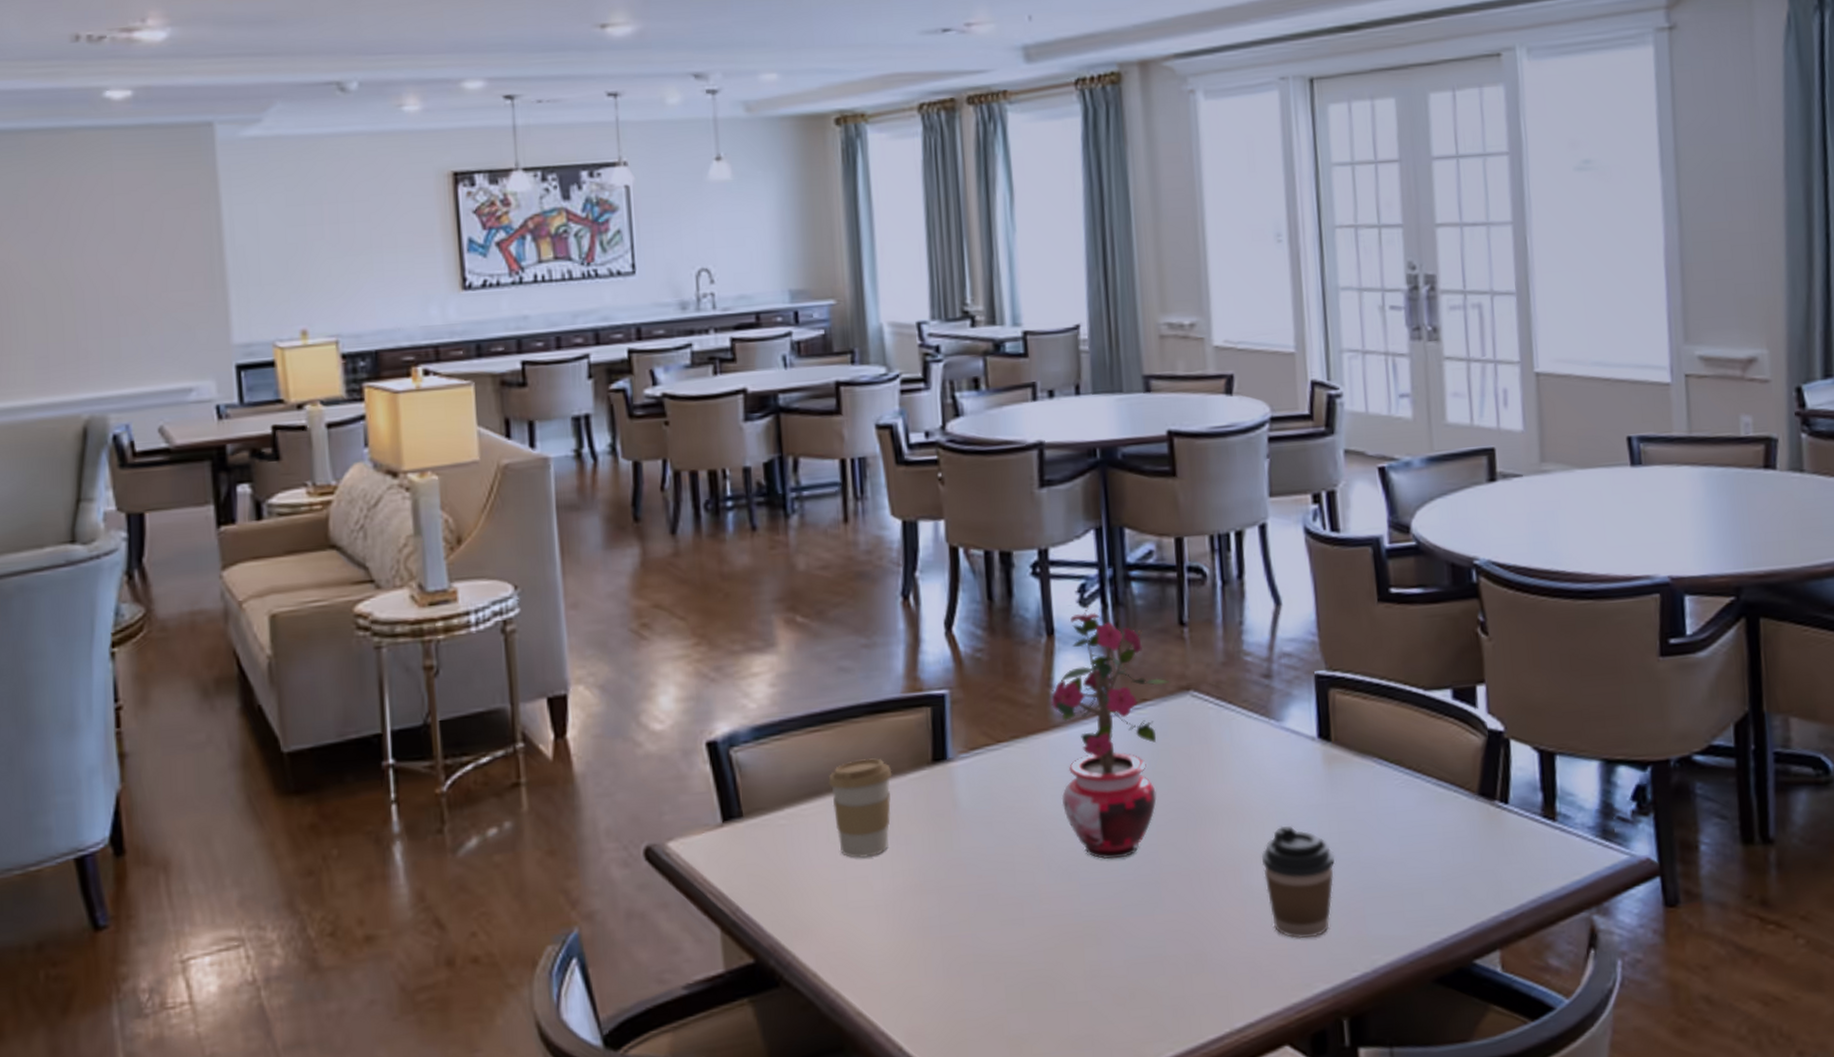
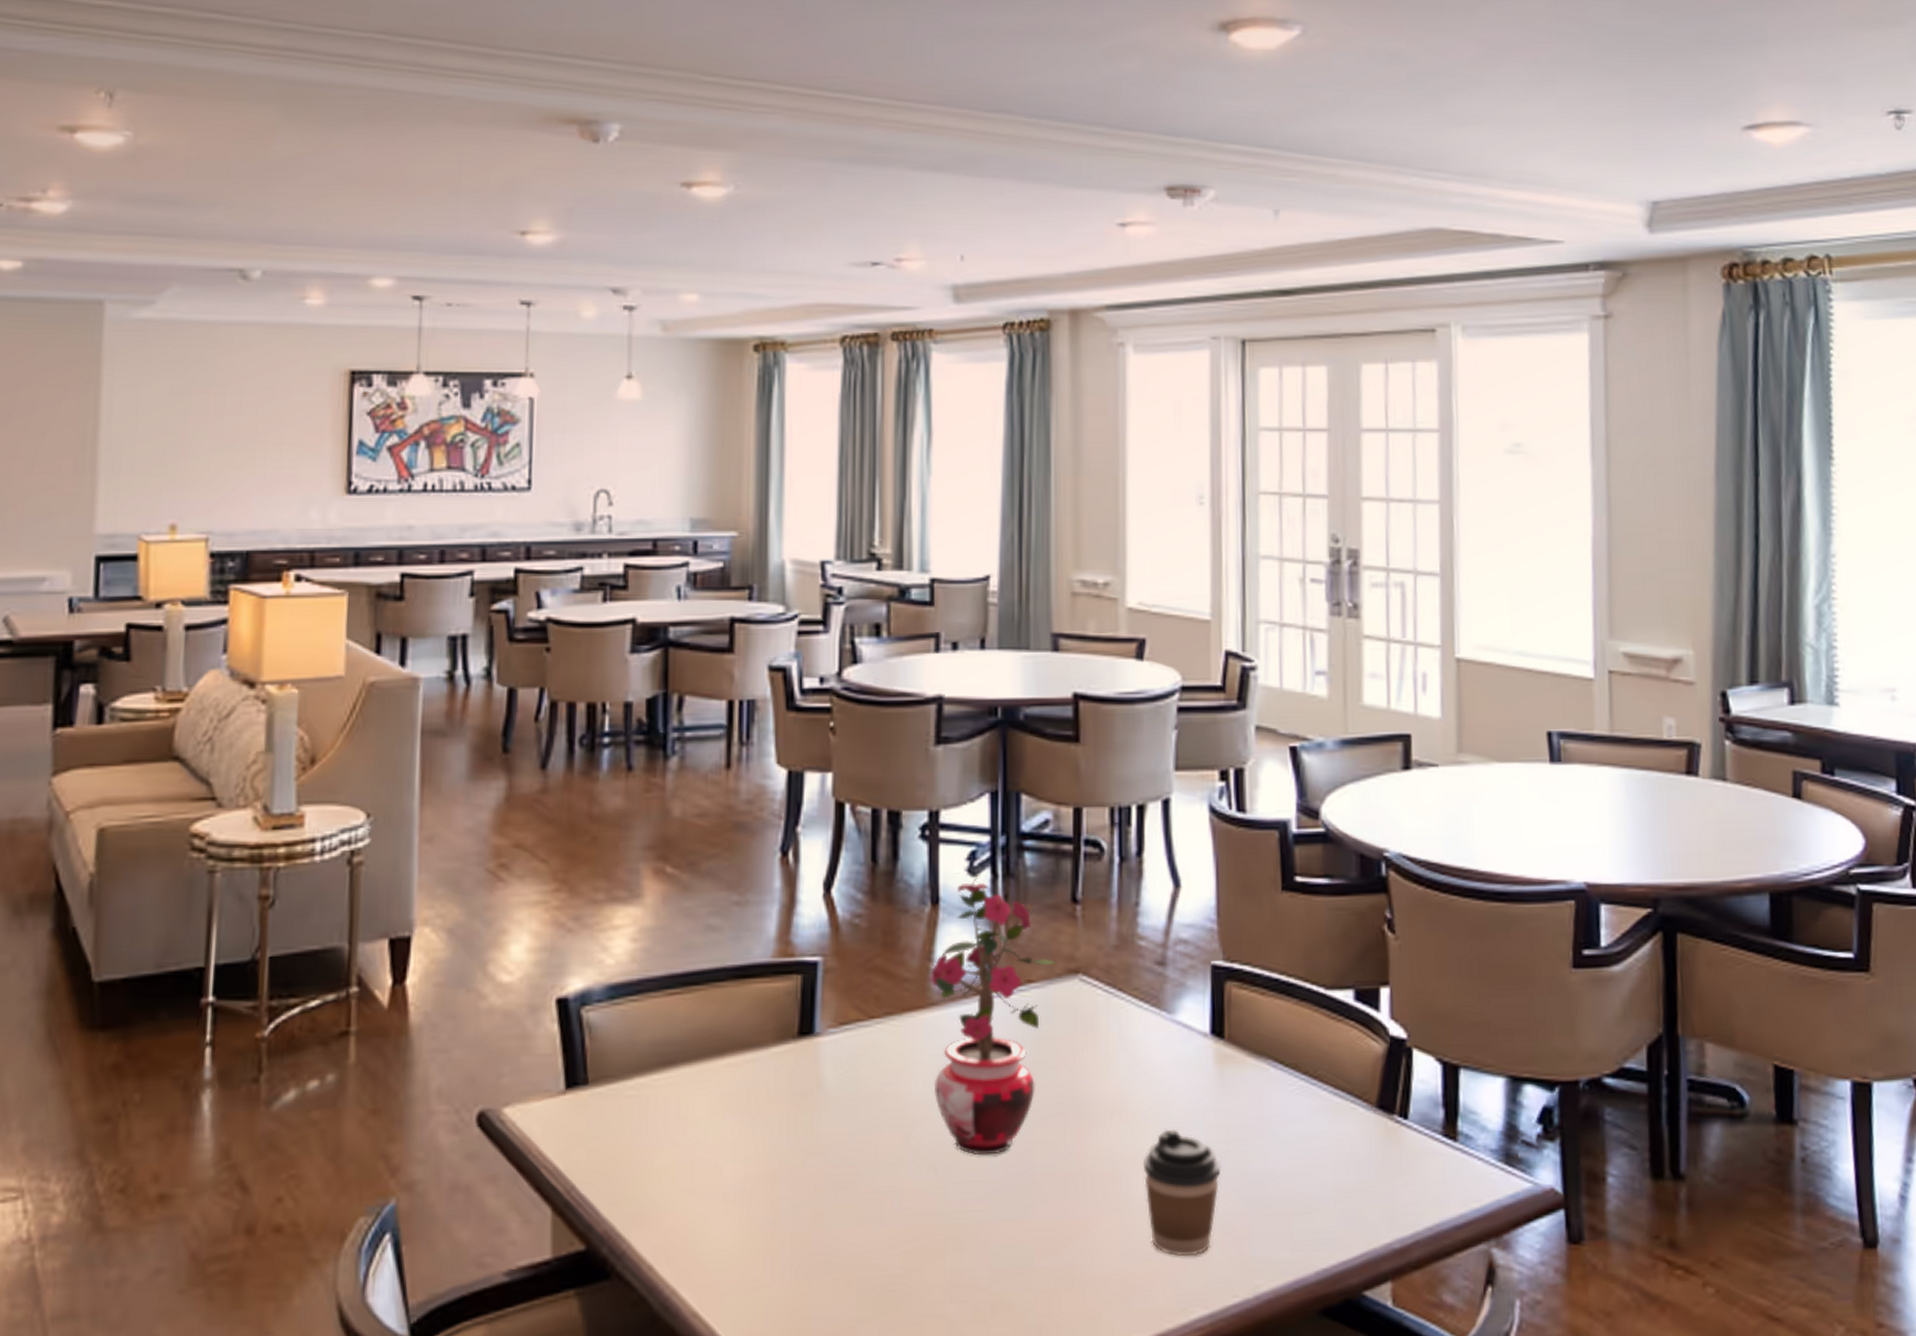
coffee cup: present [828,757,893,859] -> none [684,1026,754,1139]

